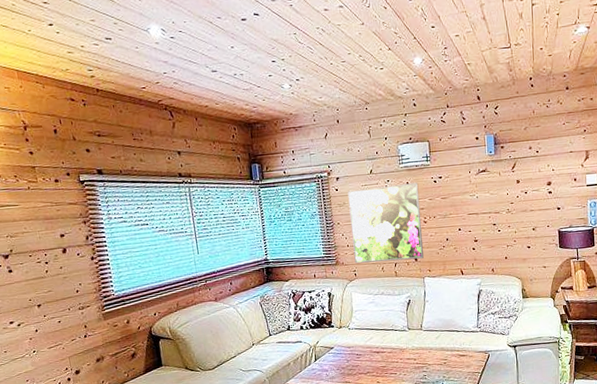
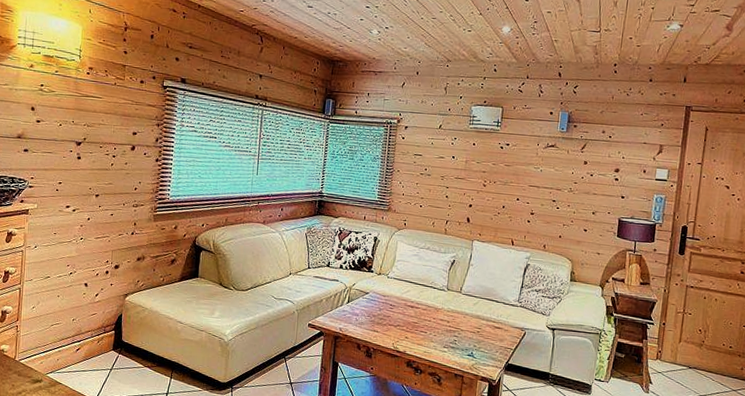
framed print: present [347,182,424,264] -> none [407,141,485,221]

